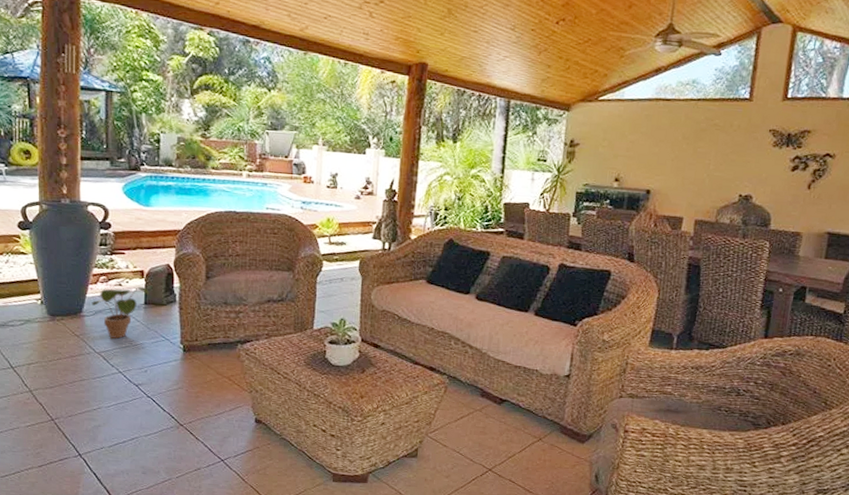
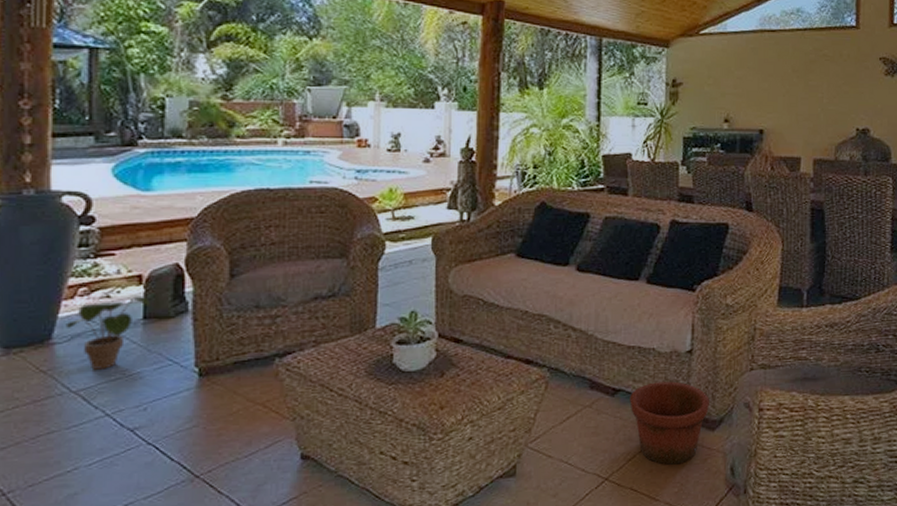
pot: none [513,397,582,467] -> present [629,381,709,465]

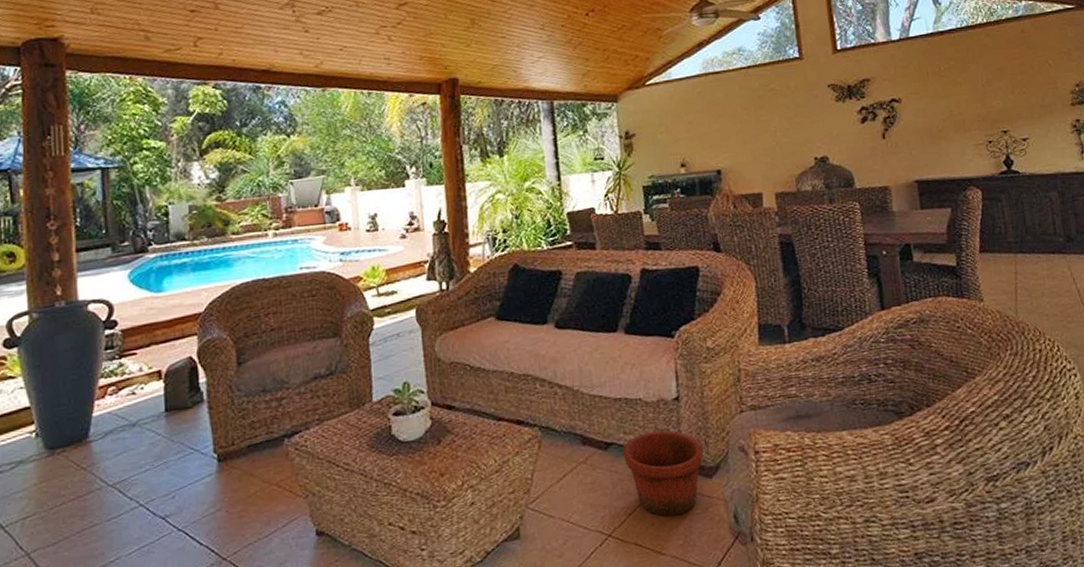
potted plant: present [65,296,150,370] -> none [99,390,170,463]

